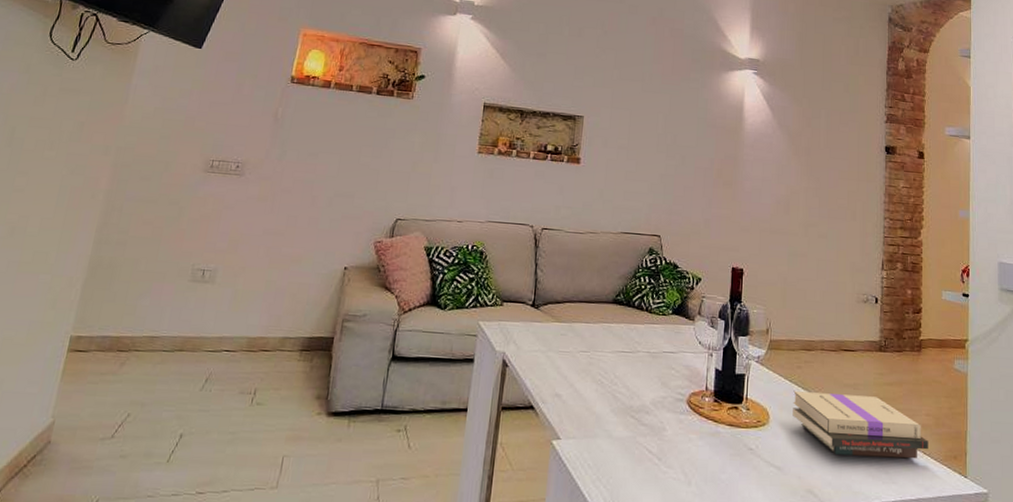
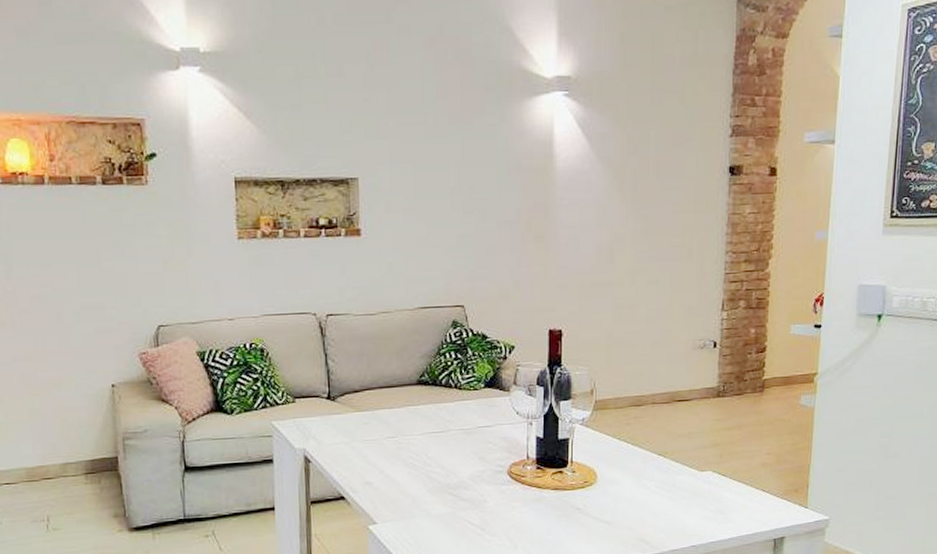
books: present [793,391,928,459] -> none [622,443,768,504]

